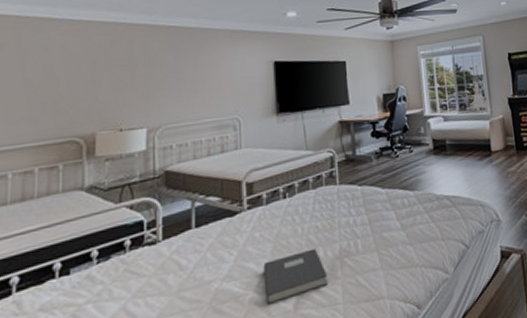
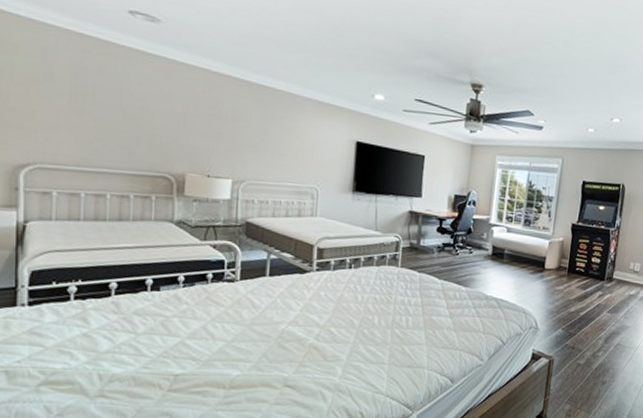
book: present [263,248,327,304] -> none [323,315,378,351]

